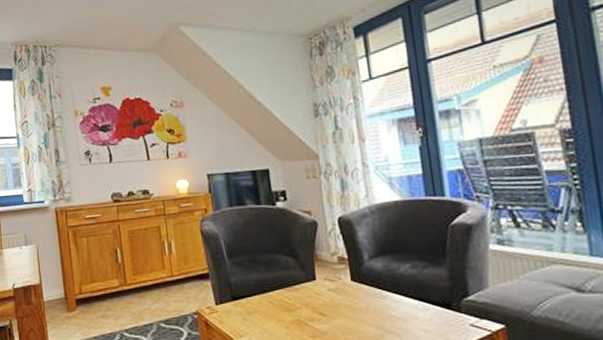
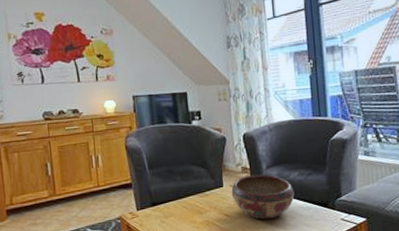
decorative bowl: none [326,266,407,321] -> present [231,174,295,219]

